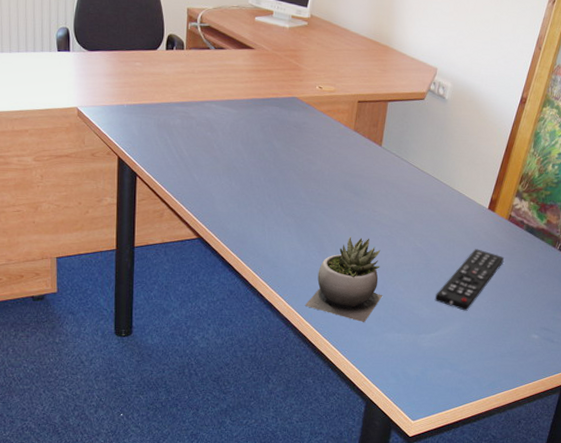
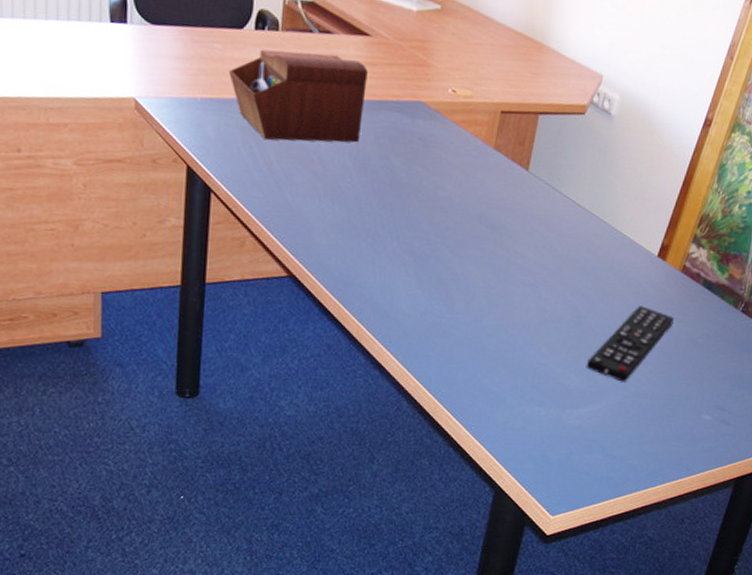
sewing box: none [148,64,253,134] -> present [229,49,368,143]
succulent plant: present [304,236,383,323] -> none [422,282,522,393]

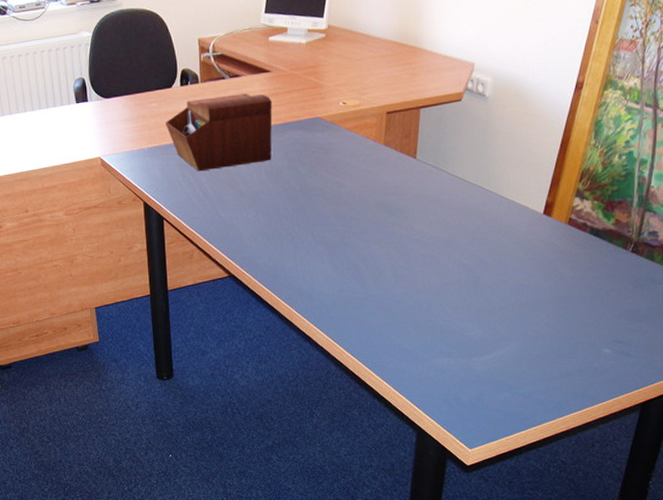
remote control: present [586,305,675,382] -> none [486,259,566,329]

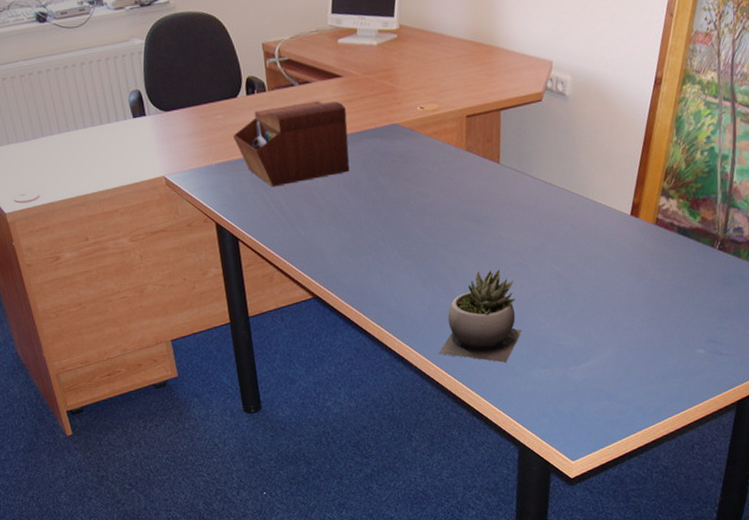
succulent plant: none [344,259,429,350] -> present [438,269,523,363]

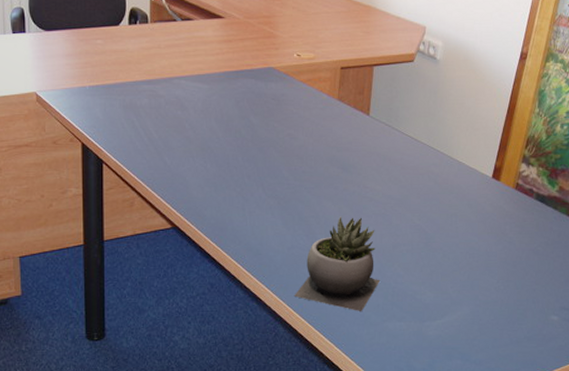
sewing box: present [233,101,350,187] -> none [111,38,225,115]

